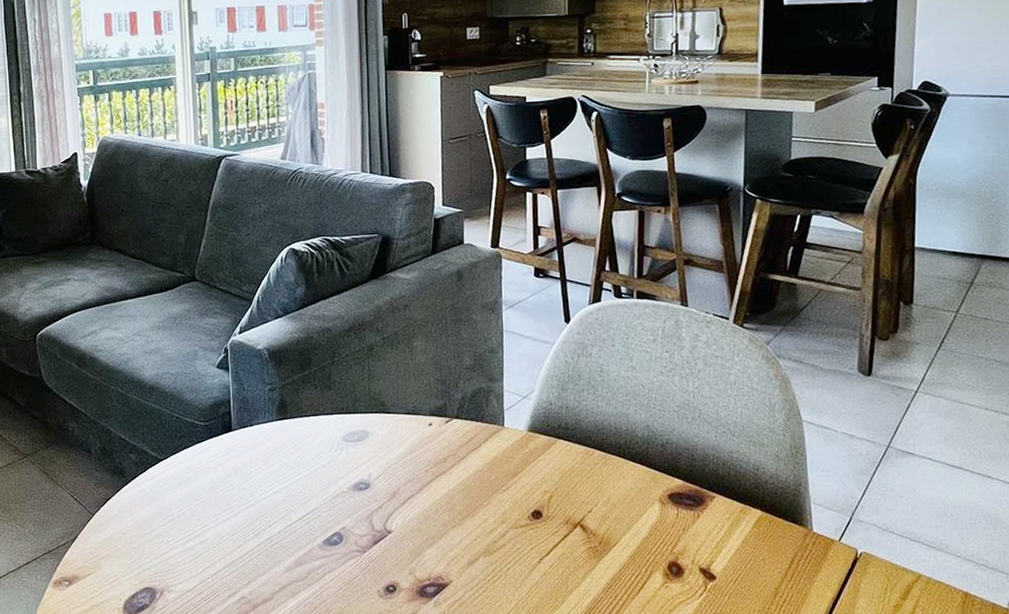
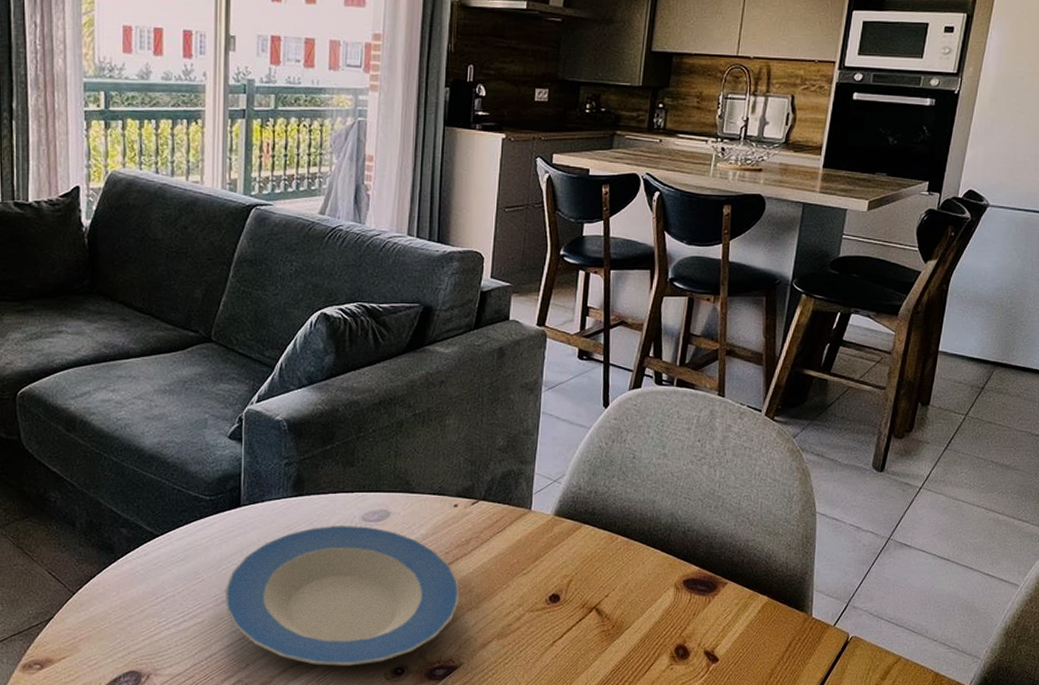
plate: none [223,446,443,583] -> present [224,525,460,666]

